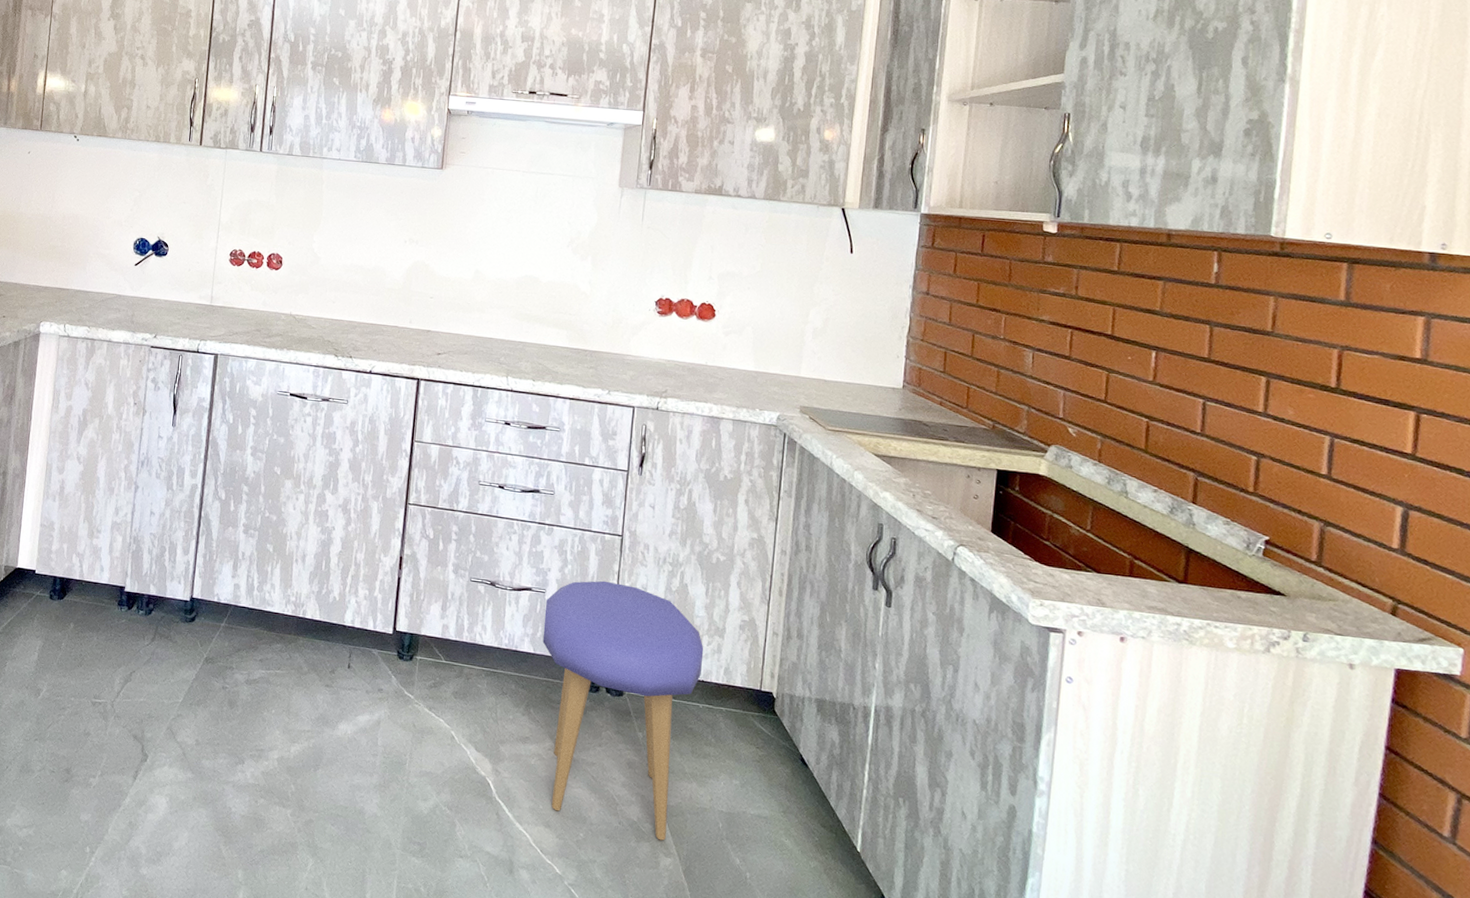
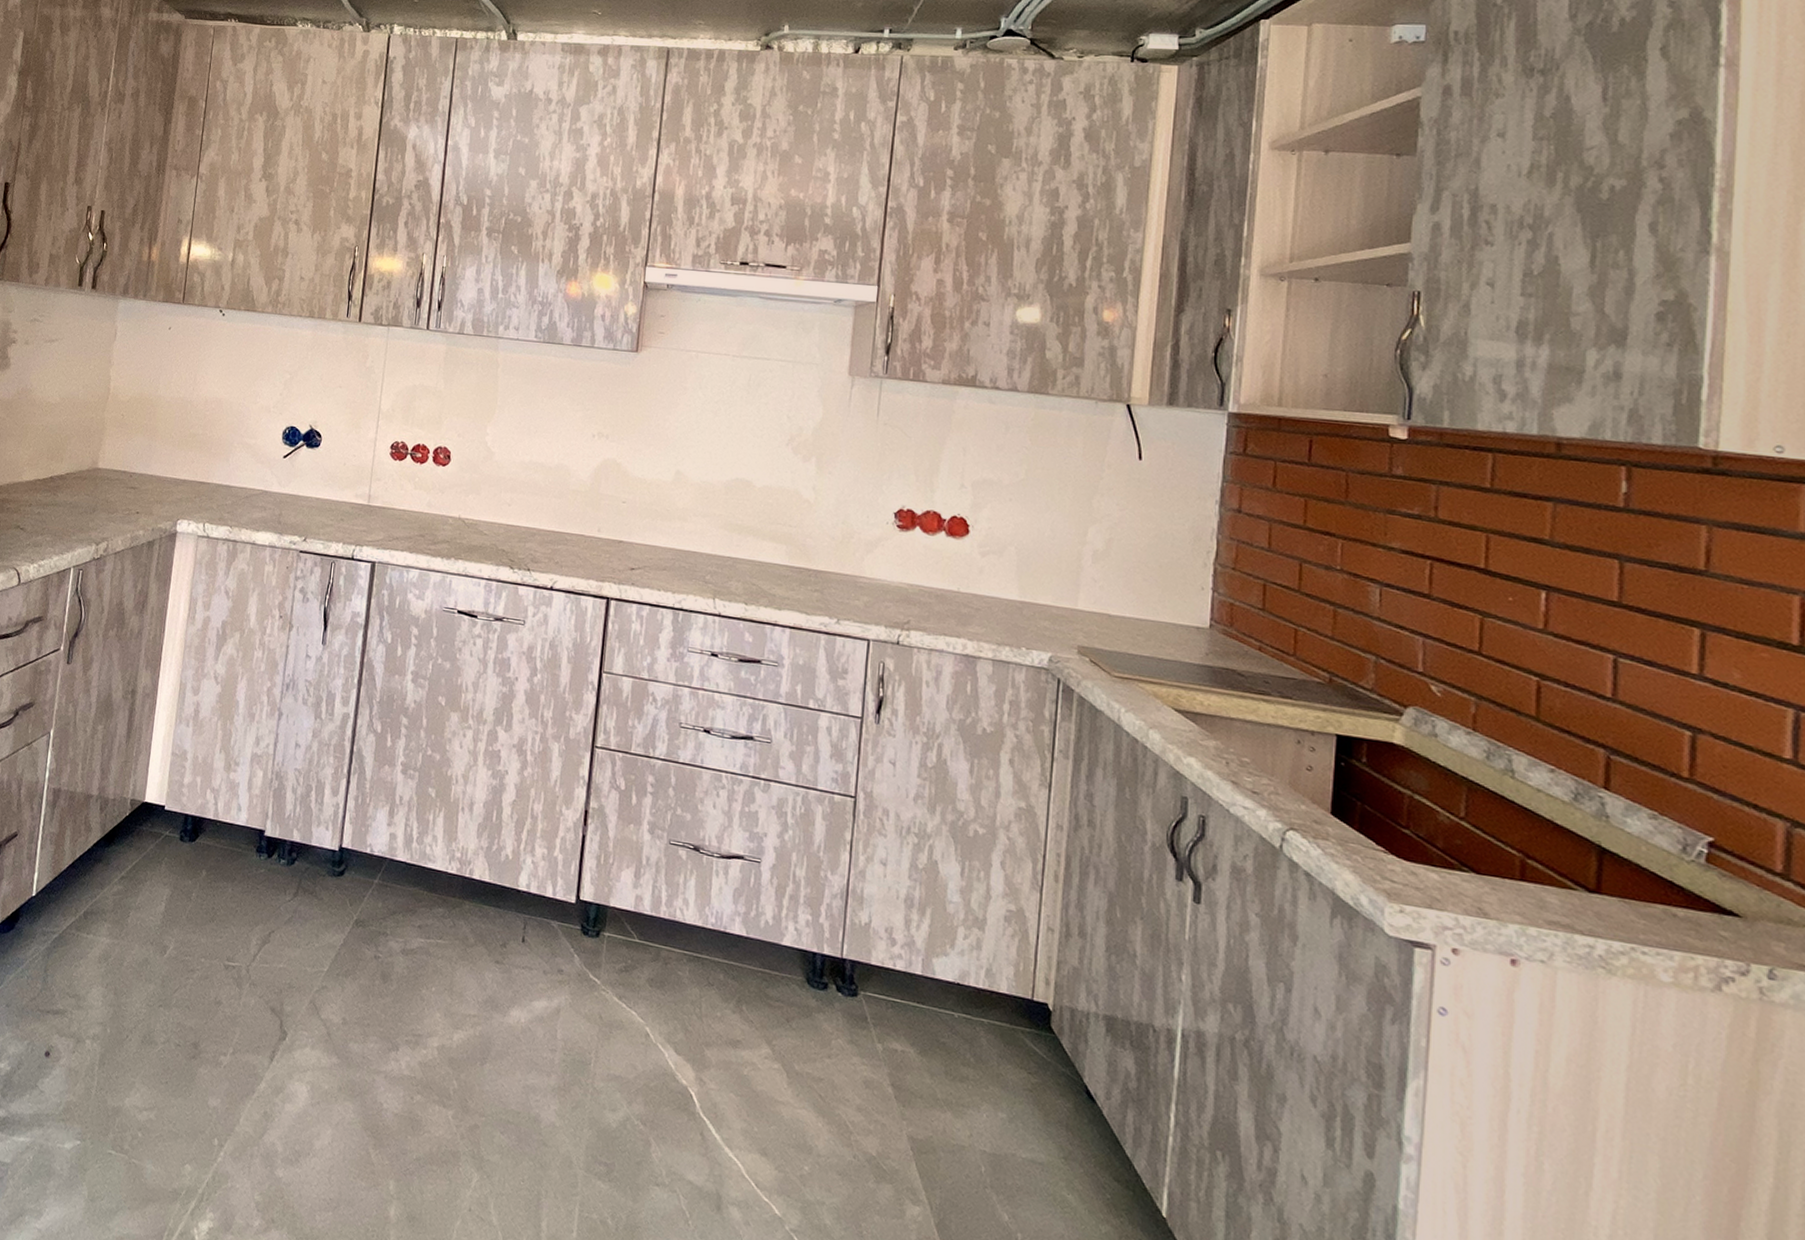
stool: present [542,580,704,841] -> none [757,850,959,1184]

